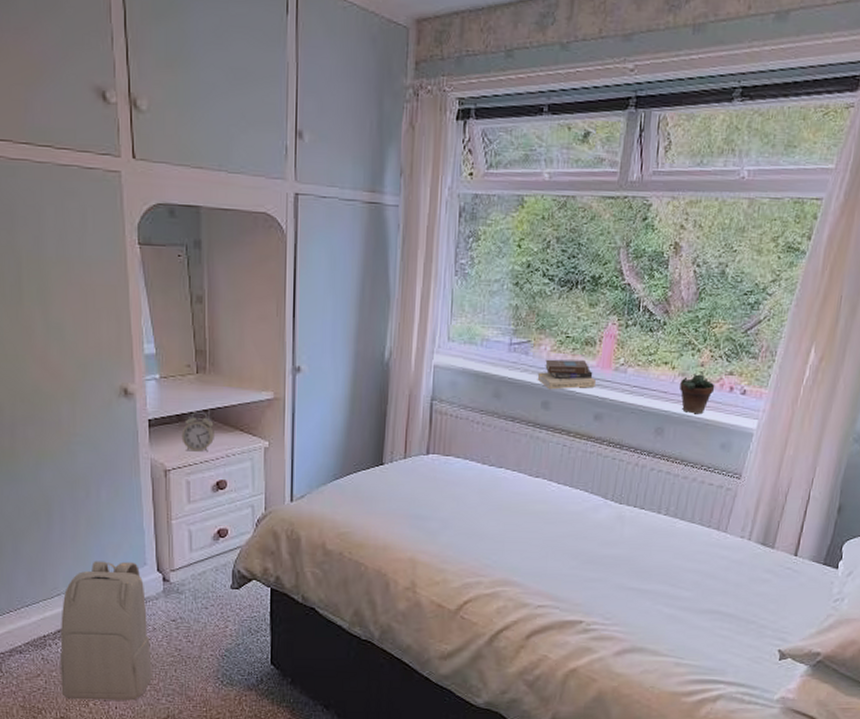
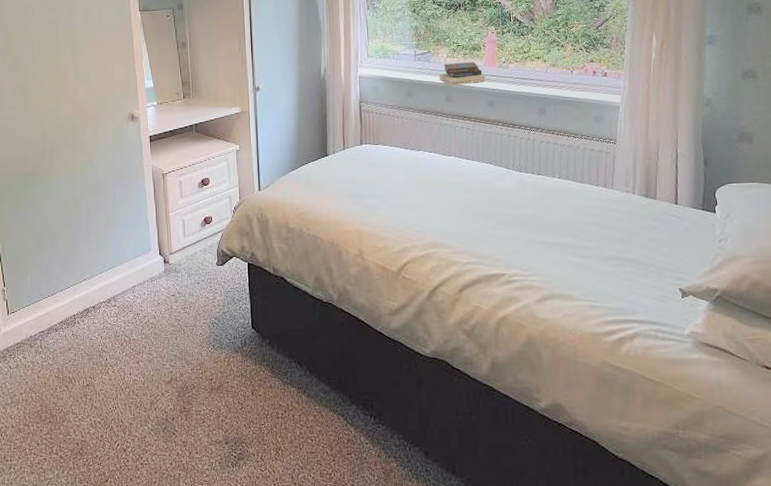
backpack: present [60,561,152,701] -> none [86,249,158,369]
alarm clock: present [181,412,214,452] -> none [174,127,198,158]
succulent plant: present [680,361,715,415] -> none [552,54,581,95]

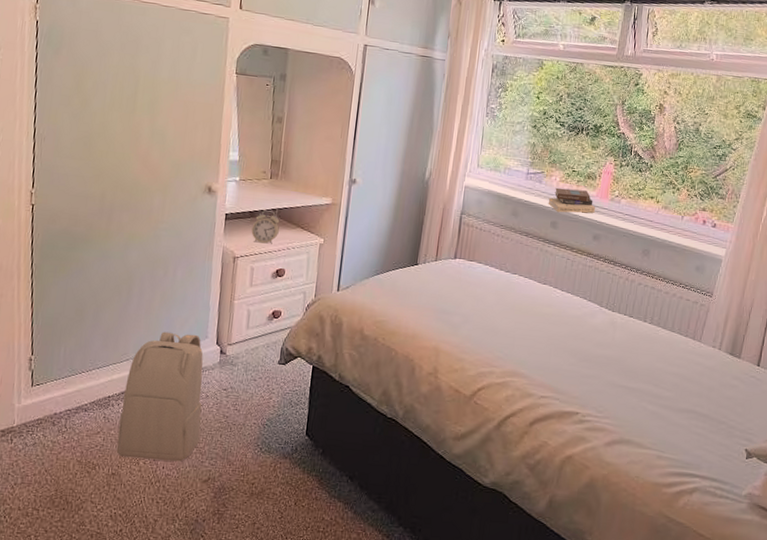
backpack: none [86,249,158,369] -> present [116,331,203,462]
alarm clock: none [174,127,198,158] -> present [251,210,280,244]

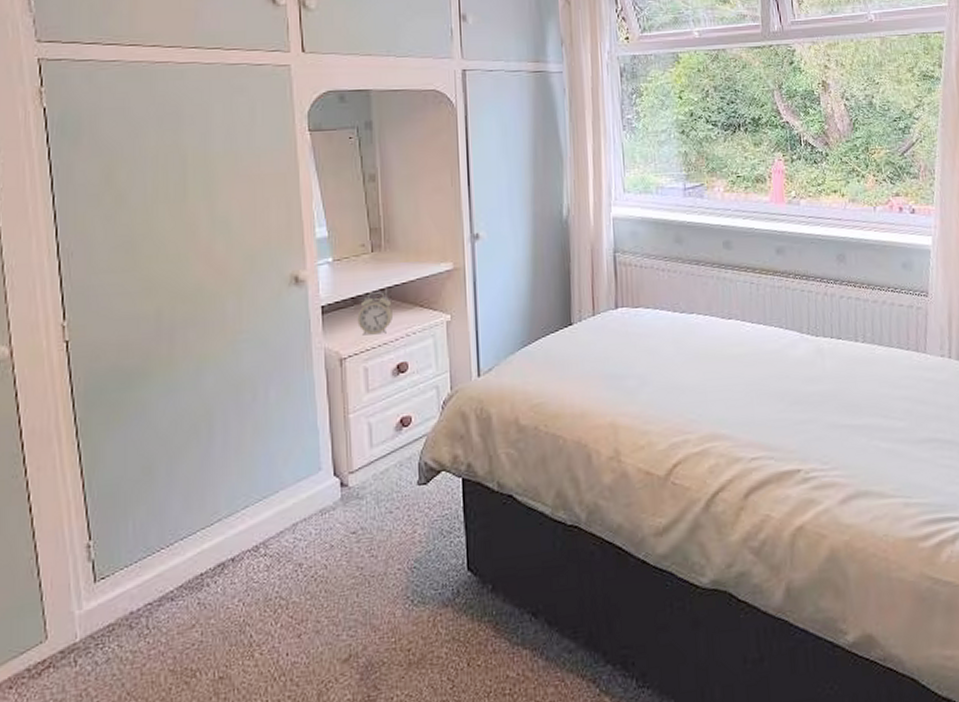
backpack: present [116,331,203,462] -> none [220,468,330,653]
books: present [548,187,595,213] -> none [714,197,772,229]

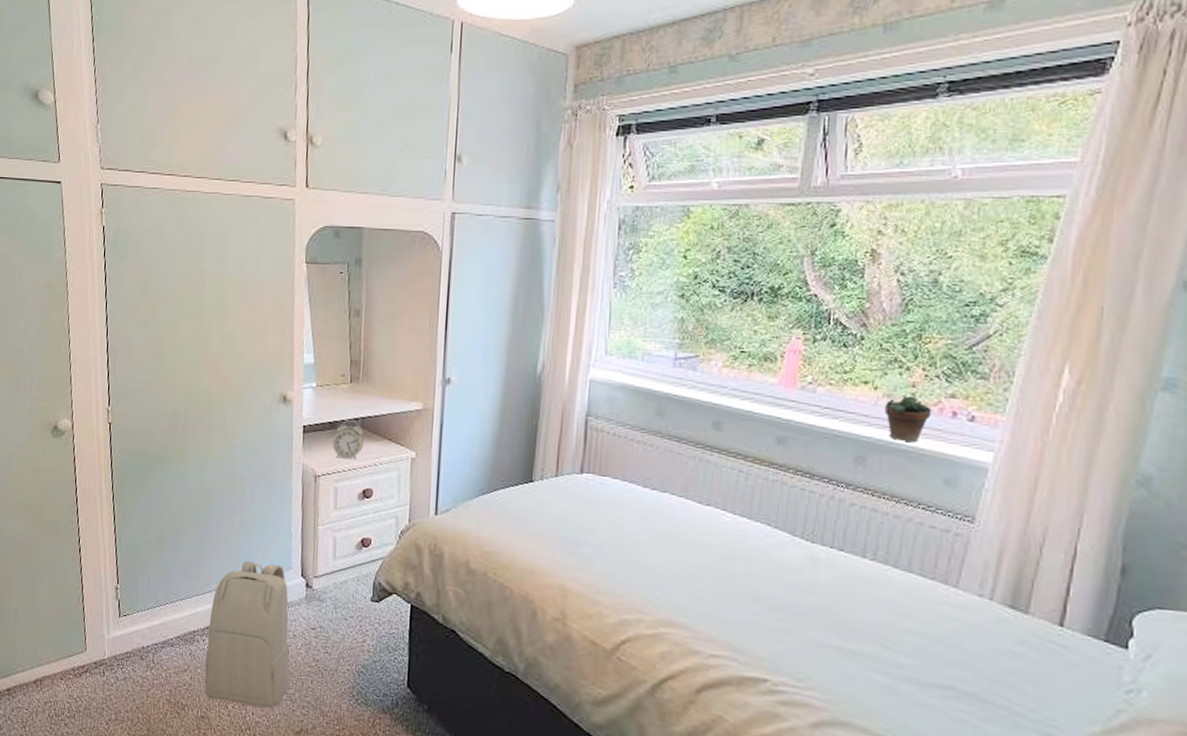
backpack: none [220,468,330,653] -> present [204,560,290,709]
succulent plant: none [852,186,886,238] -> present [885,381,932,443]

